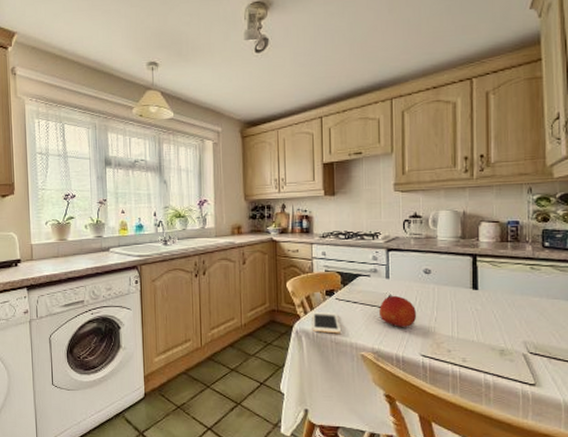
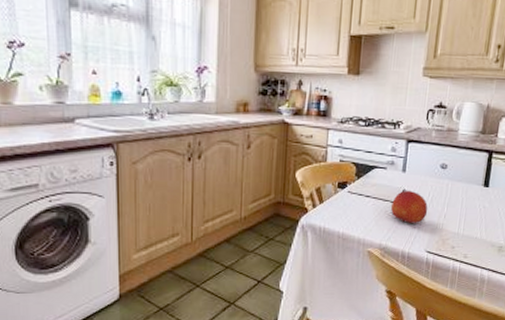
cell phone: present [312,311,341,334] -> none [319,205,350,229]

